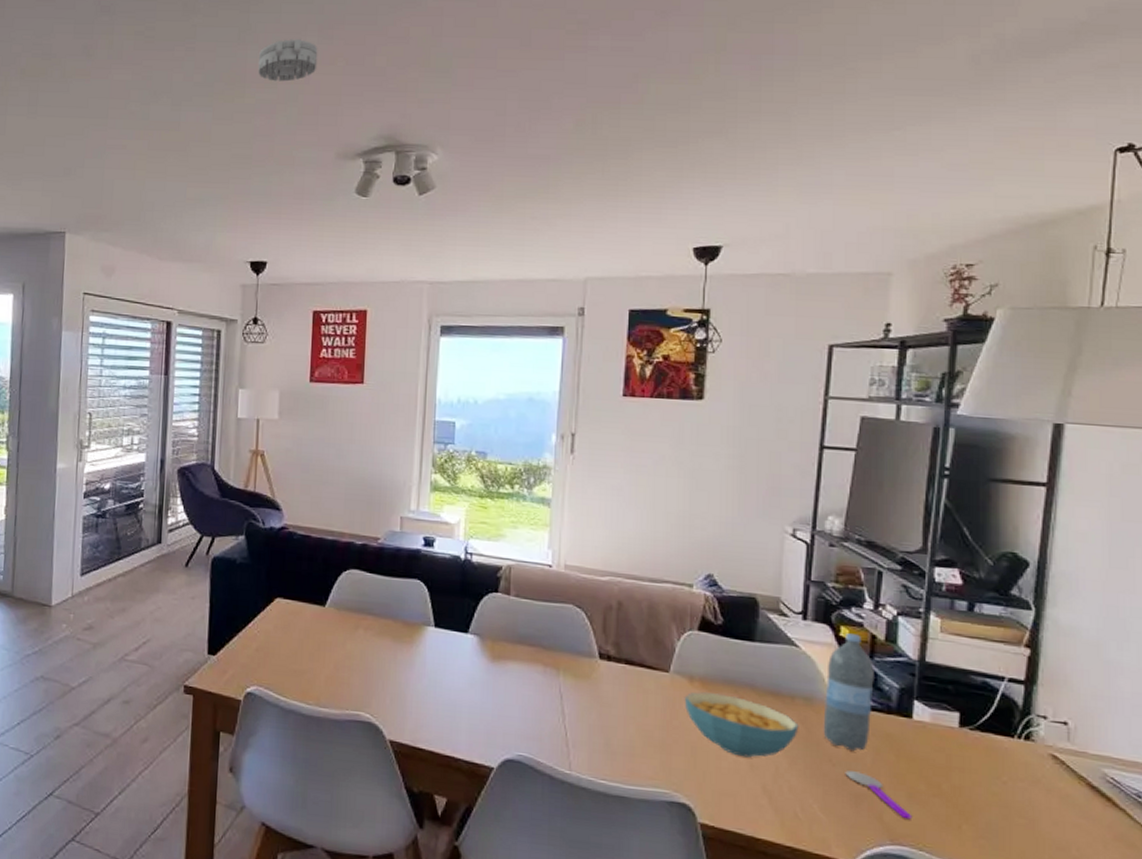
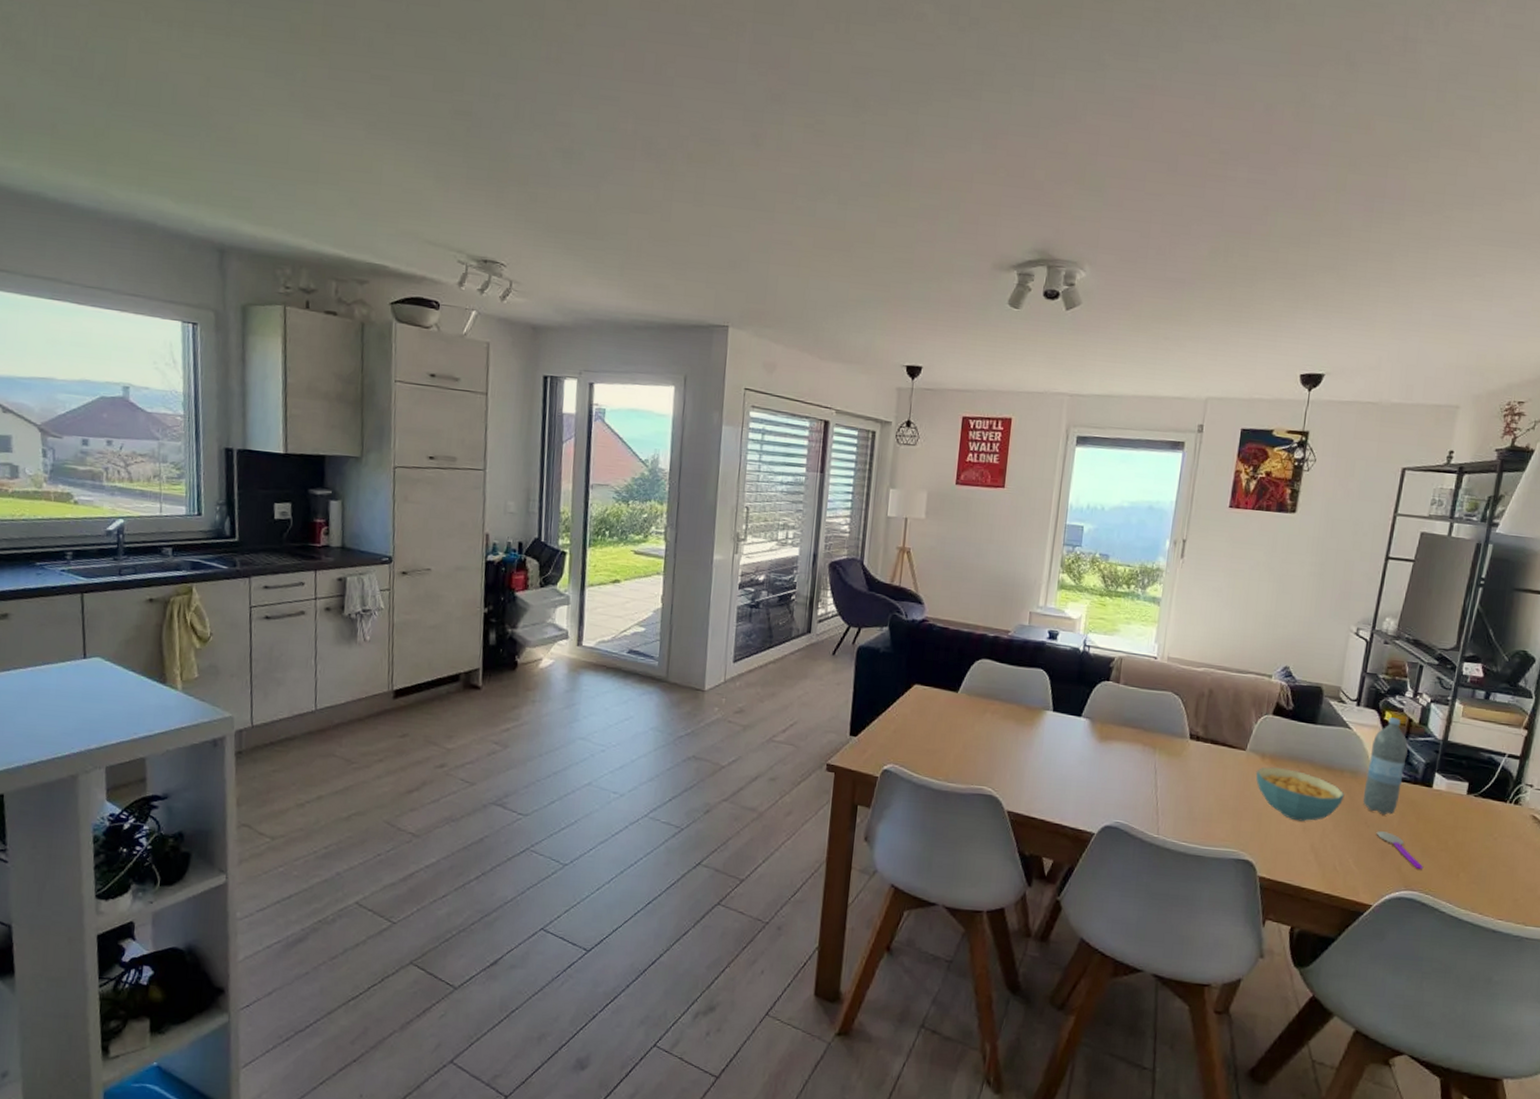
smoke detector: present [258,39,318,82] -> none [923,145,982,189]

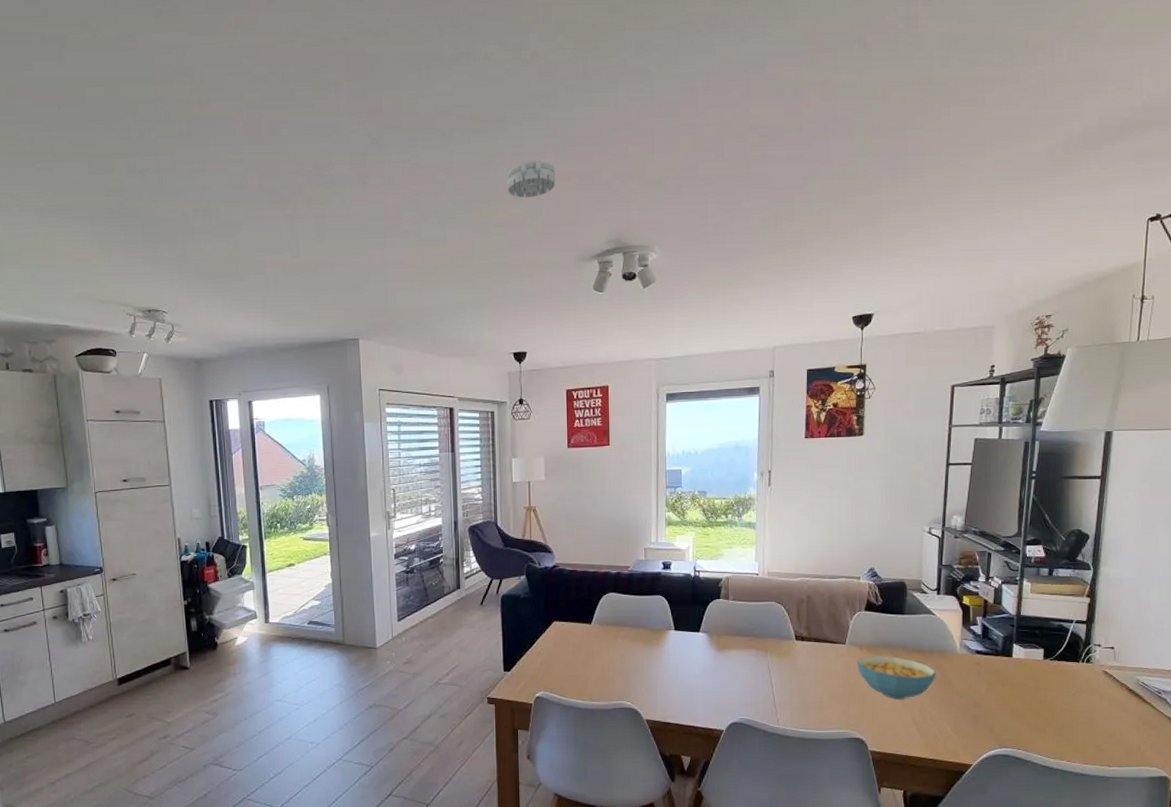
smoke detector: none [923,145,982,189] -> present [508,160,556,198]
water bottle: present [1363,717,1408,816] -> none [952,601,987,686]
spoon: present [1376,831,1424,870] -> none [968,700,1013,729]

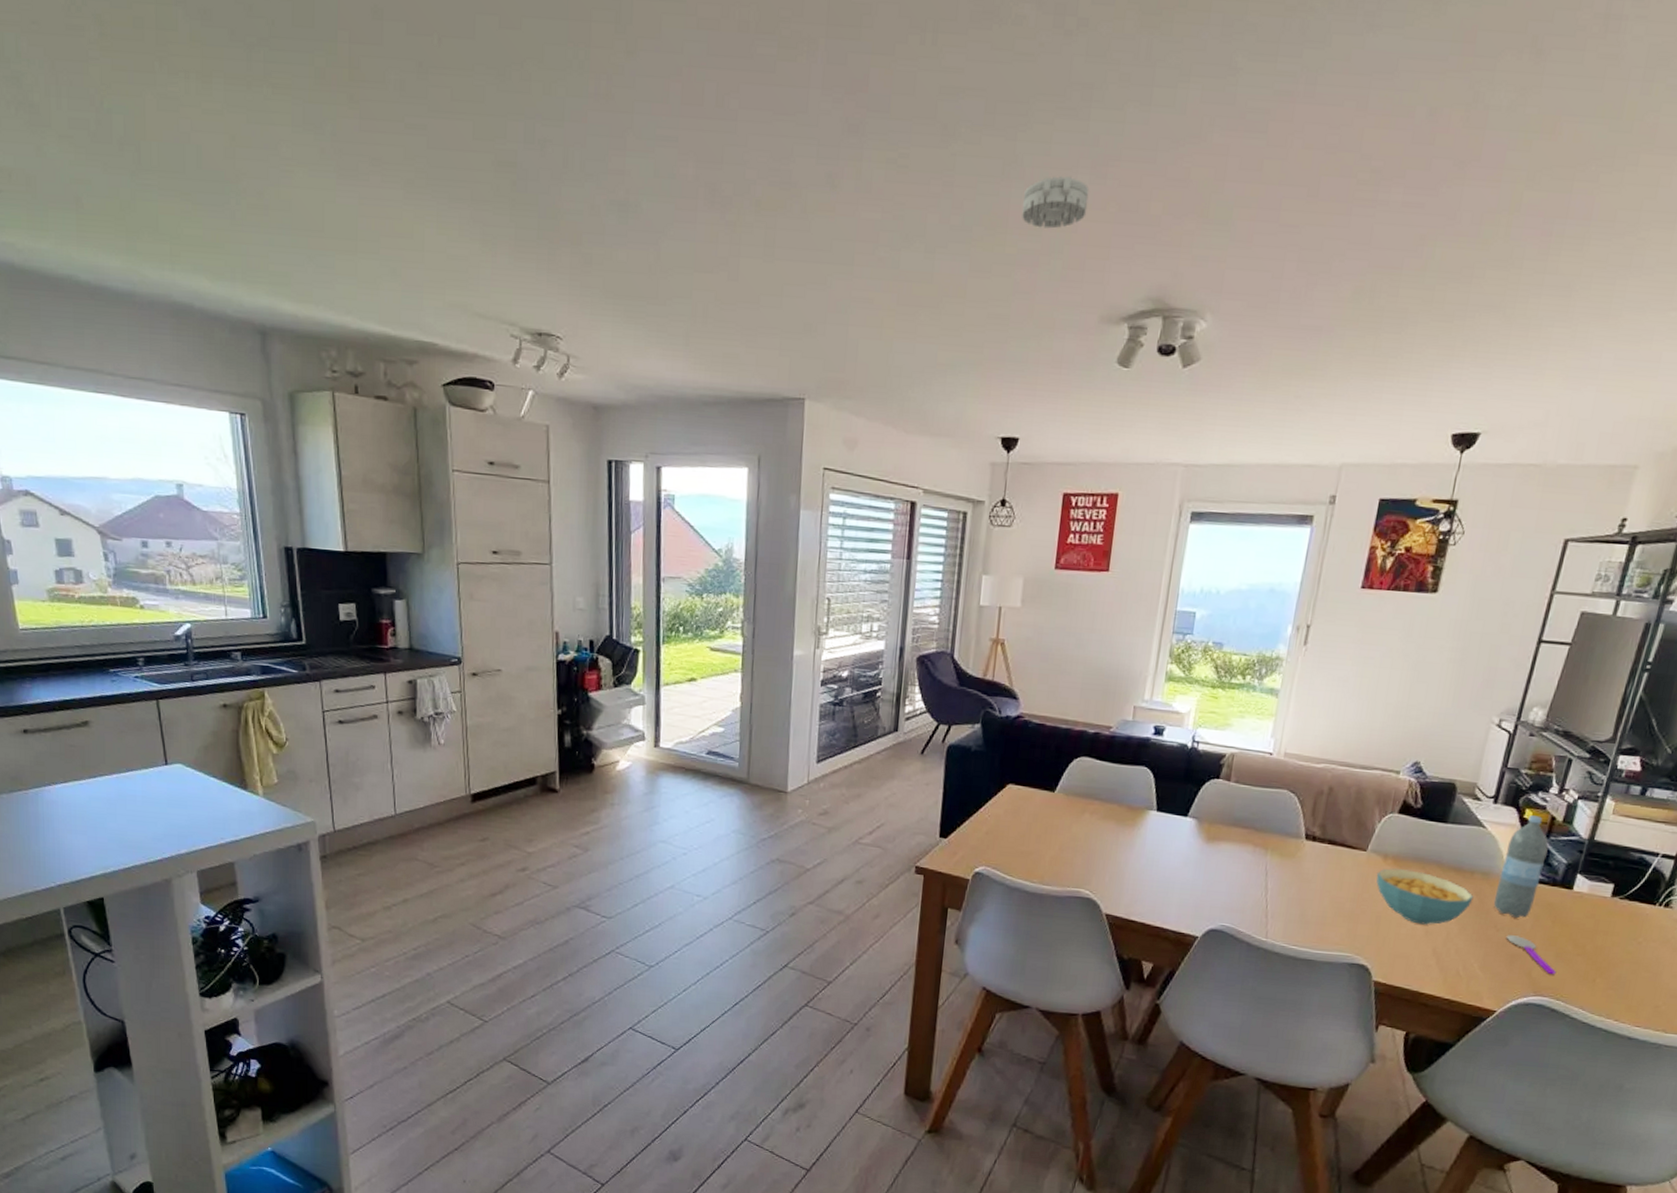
water bottle: none [952,601,987,686] -> present [1493,815,1549,919]
spoon: none [968,700,1013,729] -> present [1506,935,1557,975]

